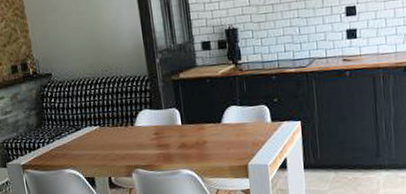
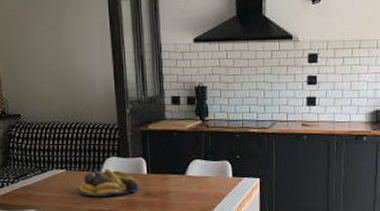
fruit bowl: none [113,122,175,153] -> present [78,168,139,197]

